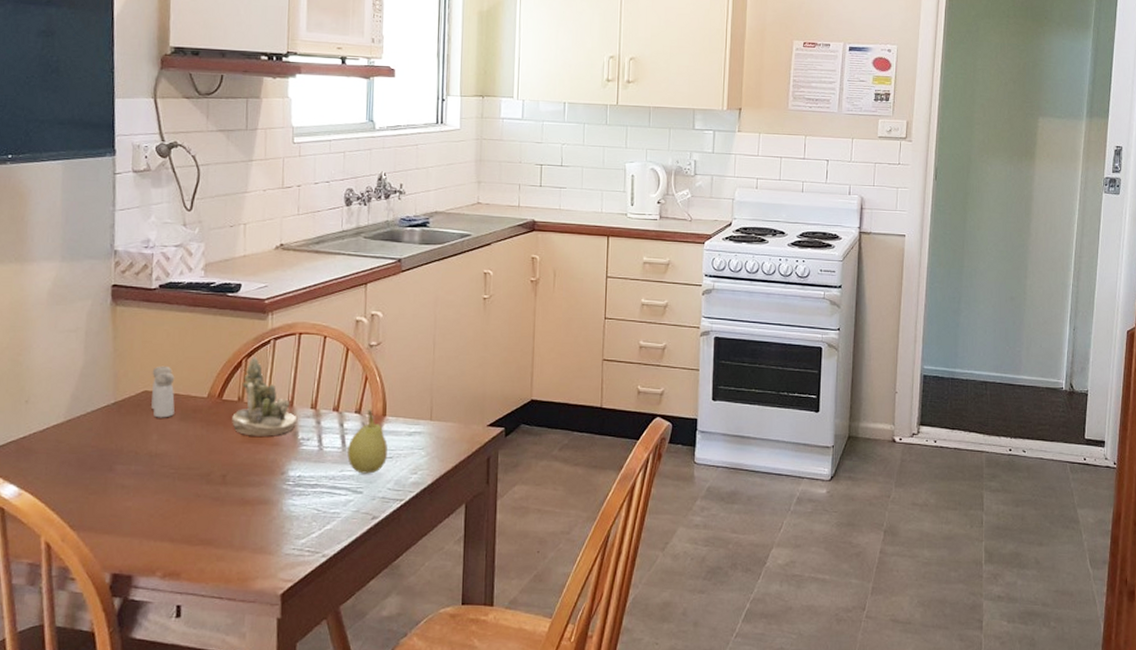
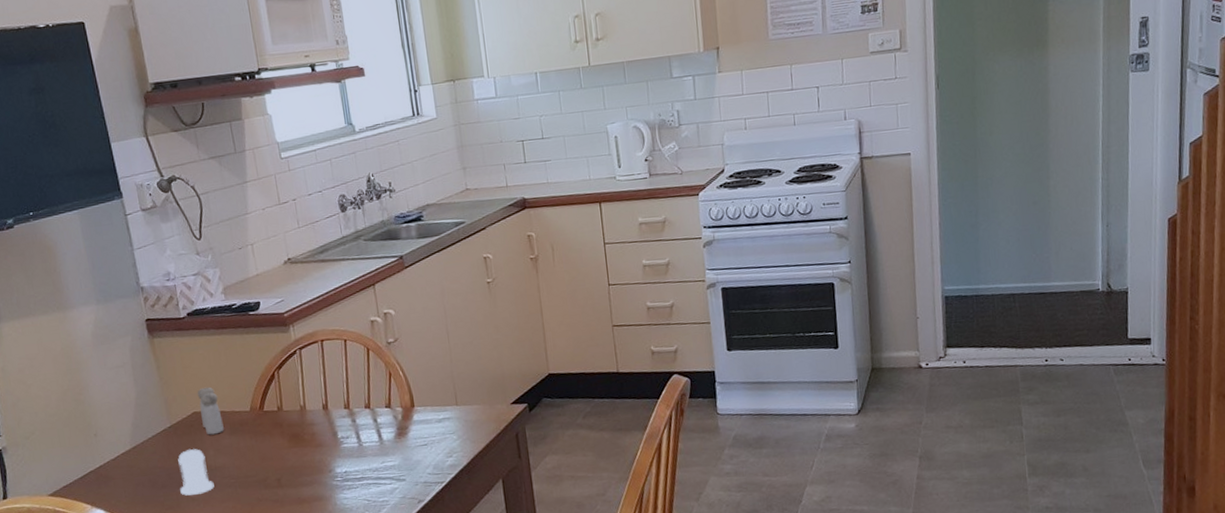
salt shaker: none [110,431,150,481] -> present [178,449,215,496]
succulent planter: present [232,357,296,436] -> none [275,368,334,441]
fruit: present [347,409,388,474] -> none [384,402,422,463]

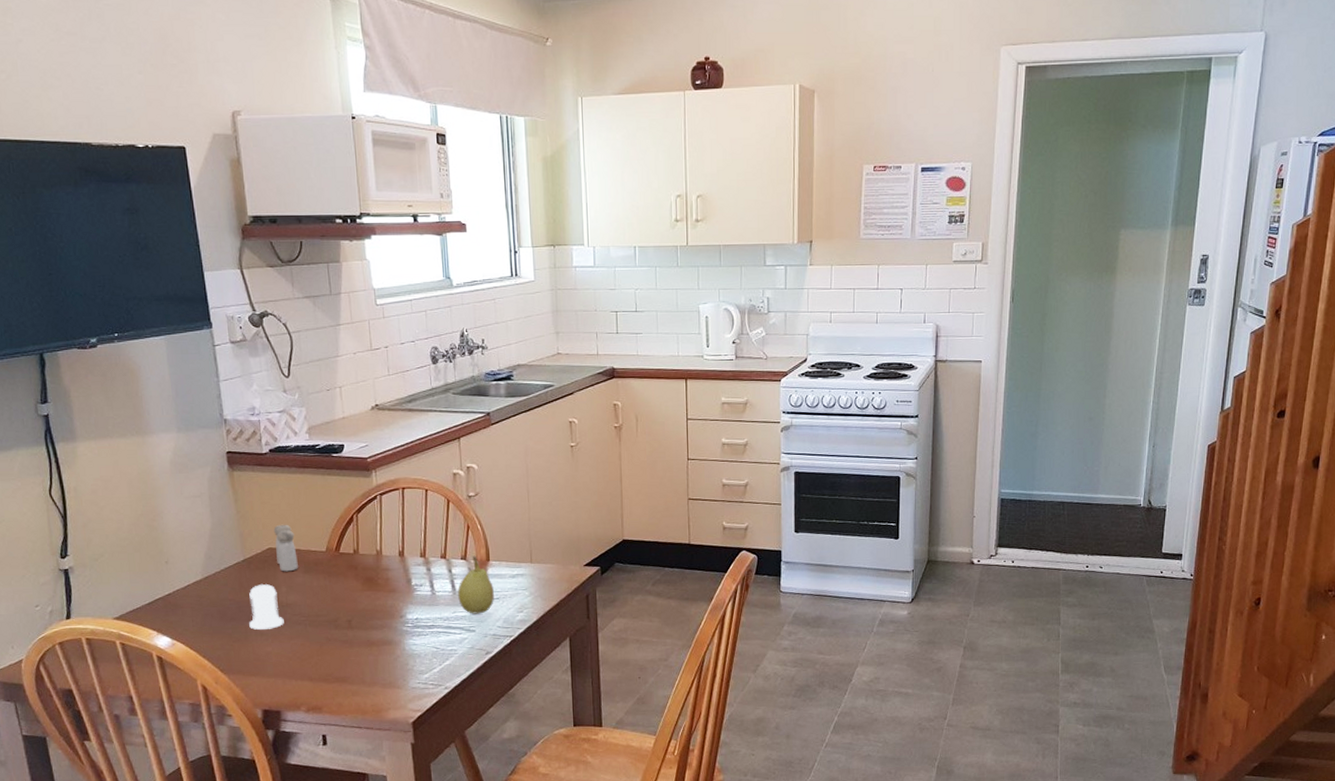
fruit: none [384,402,422,463] -> present [458,555,494,614]

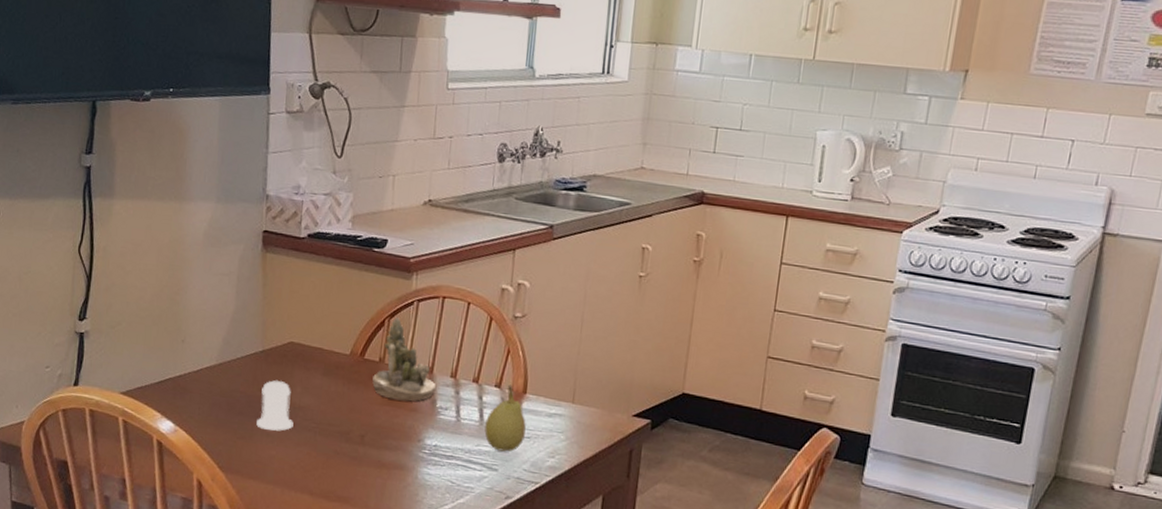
salt and pepper shaker: present [273,524,298,572] -> none [296,318,320,372]
succulent planter: none [350,512,409,585] -> present [372,317,436,401]

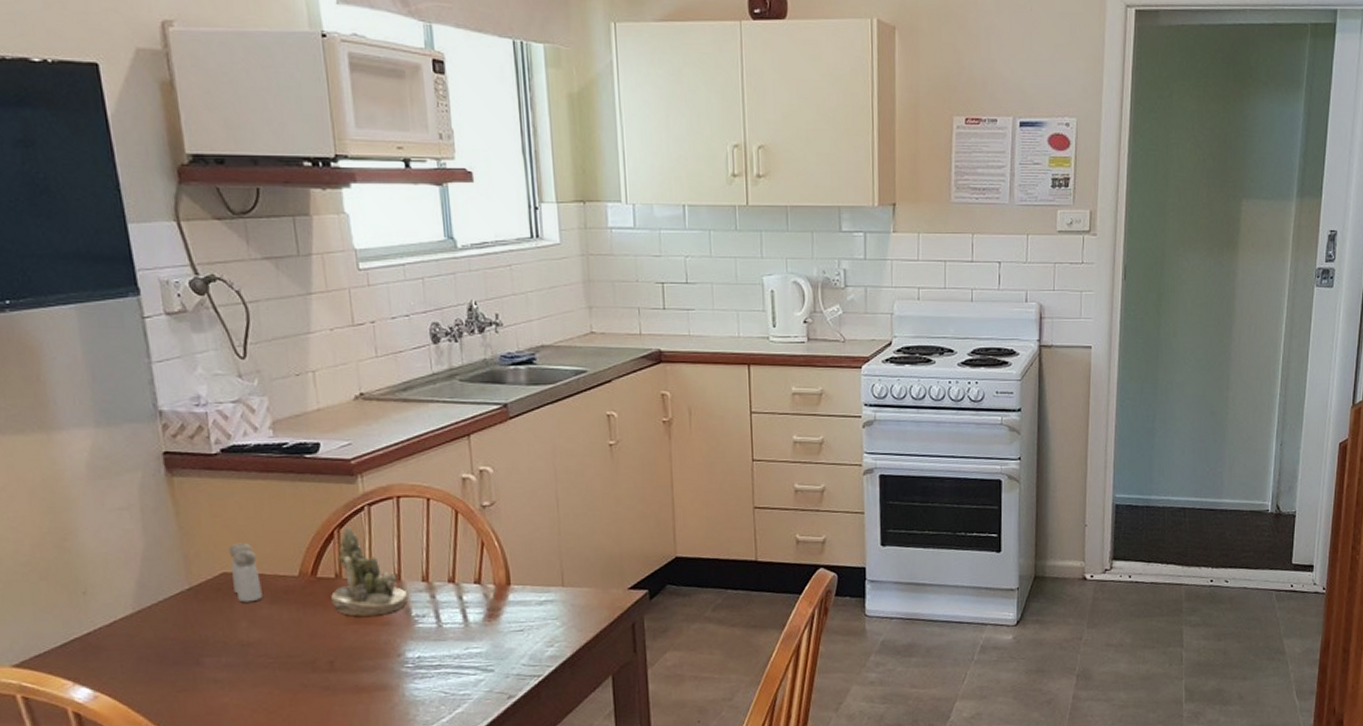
salt shaker: present [256,380,294,431] -> none [197,618,245,676]
salt and pepper shaker: none [296,318,320,372] -> present [228,542,263,603]
fruit: present [484,384,526,452] -> none [470,578,517,650]

